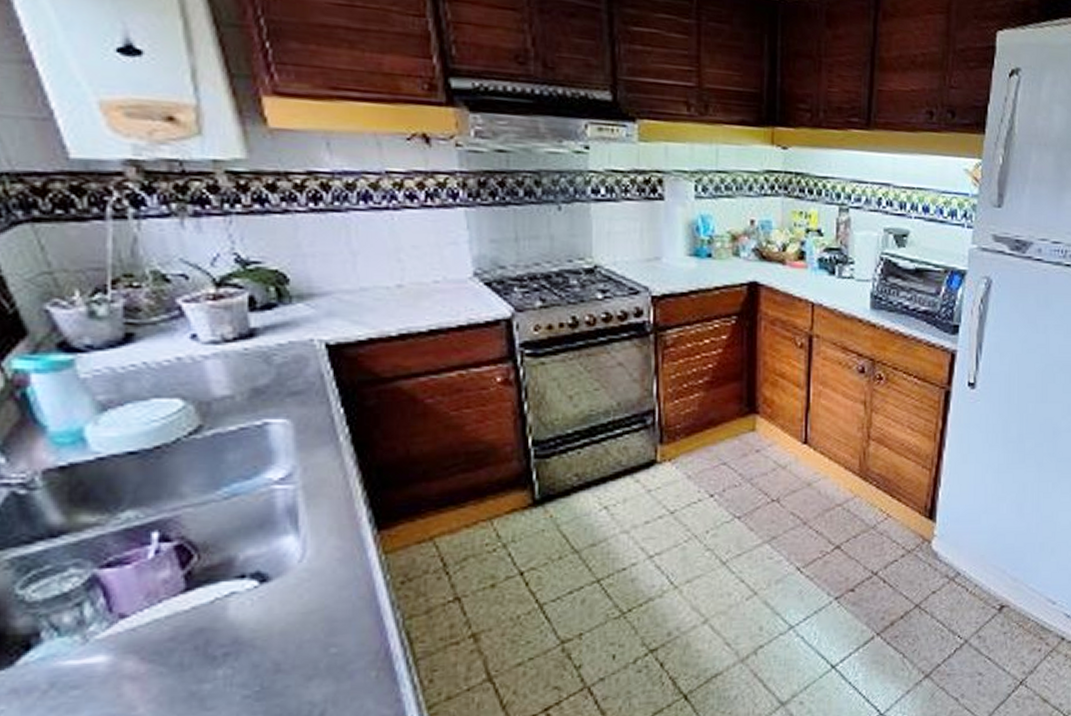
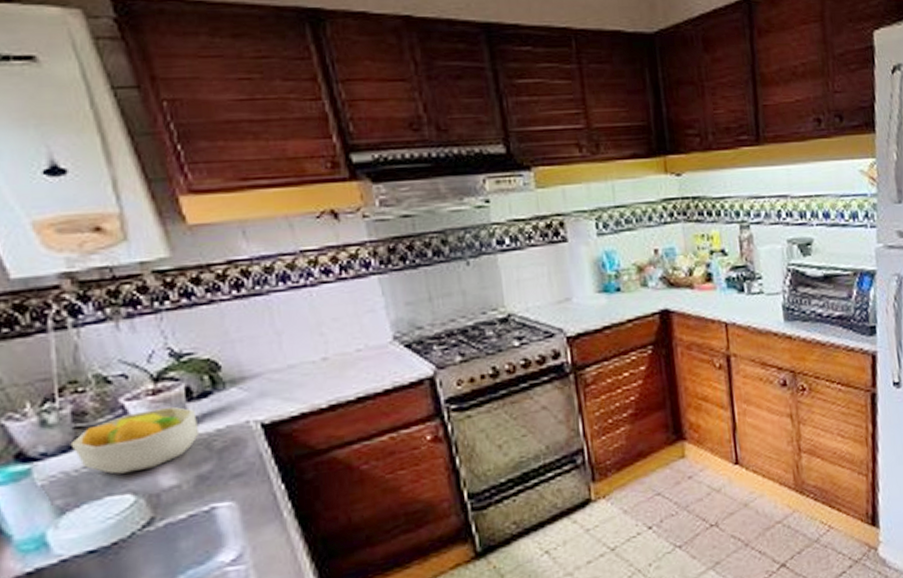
fruit bowl: none [119,314,260,377] -> present [70,406,200,474]

